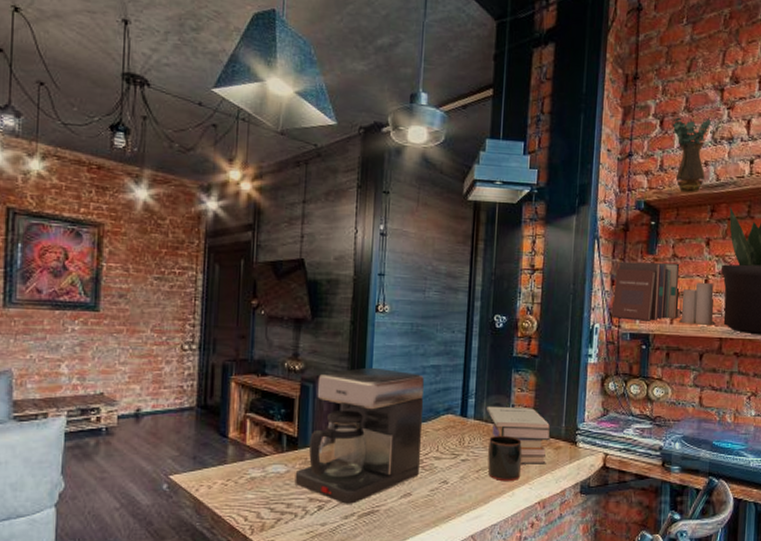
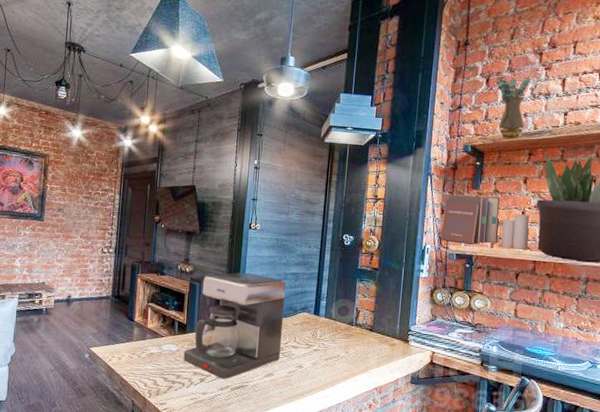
books: present [487,405,551,464] -> none [335,307,388,357]
mug: present [487,435,523,482] -> none [335,331,364,370]

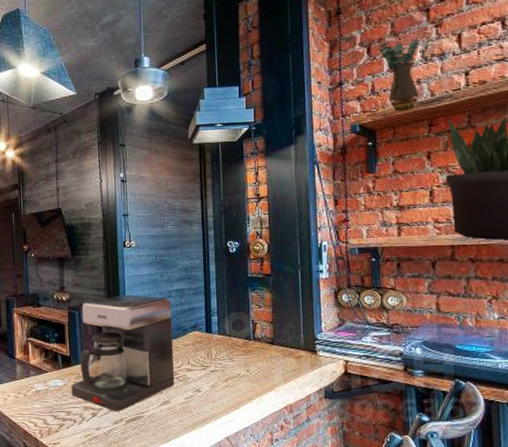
books: present [440,194,502,246] -> none [337,178,408,237]
candle: present [498,211,531,251] -> none [407,191,446,236]

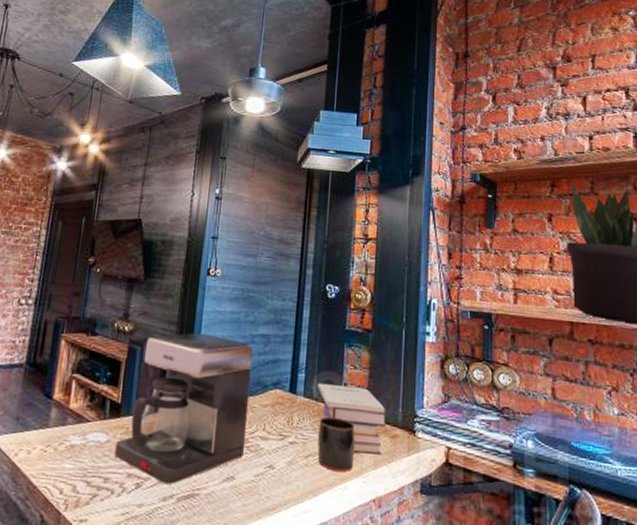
books: none [229,322,291,373] -> present [317,382,387,455]
mug: none [233,347,267,389] -> present [317,416,356,473]
vase: present [378,36,419,112] -> none [504,92,545,168]

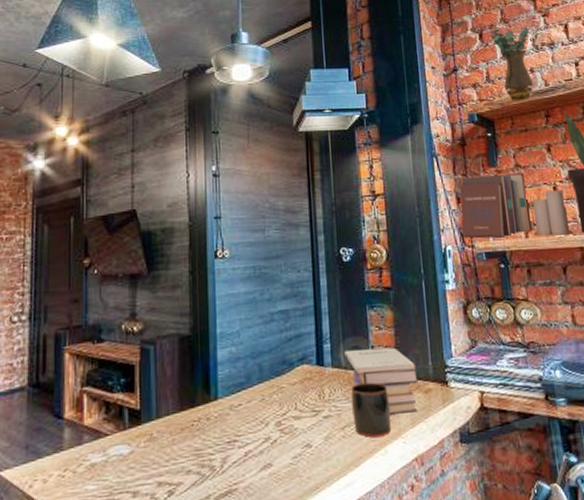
coffee maker: present [114,332,253,484] -> none [140,319,279,485]
books: none [449,234,525,301] -> present [460,173,535,239]
vase: none [504,92,545,168] -> present [489,24,534,101]
candle: none [524,257,565,309] -> present [532,187,573,237]

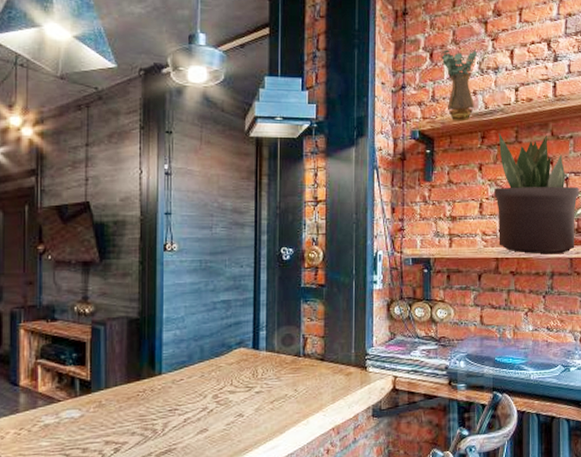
books: present [344,347,418,415] -> none [278,336,341,392]
mug: present [351,382,392,438] -> none [280,365,315,411]
books: present [460,173,535,239] -> none [393,188,459,247]
candle: present [532,187,573,237] -> none [457,203,492,248]

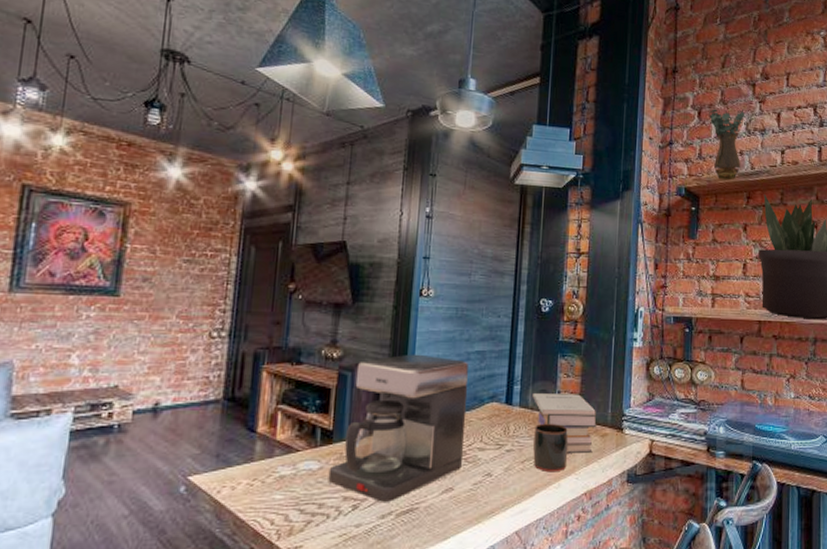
coffee maker: none [89,306,216,445] -> present [328,354,468,502]
books: none [278,336,341,392] -> present [532,392,597,453]
mug: none [280,365,315,411] -> present [532,423,569,473]

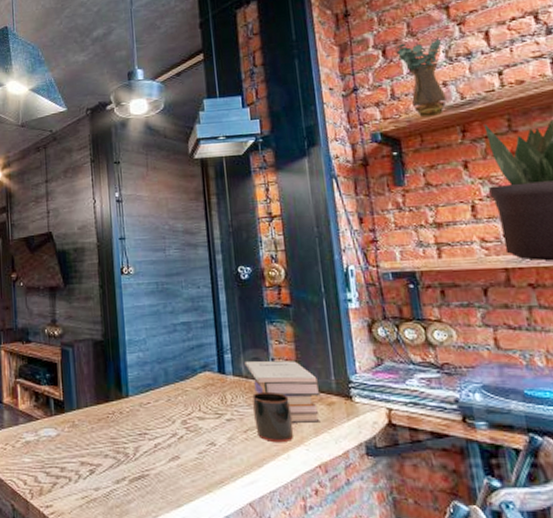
coffee maker: present [328,354,468,502] -> none [65,328,185,468]

